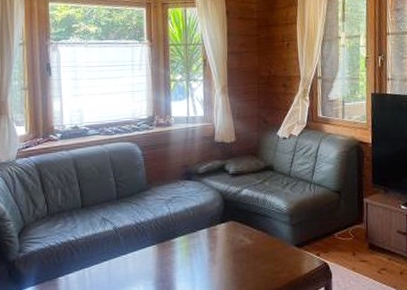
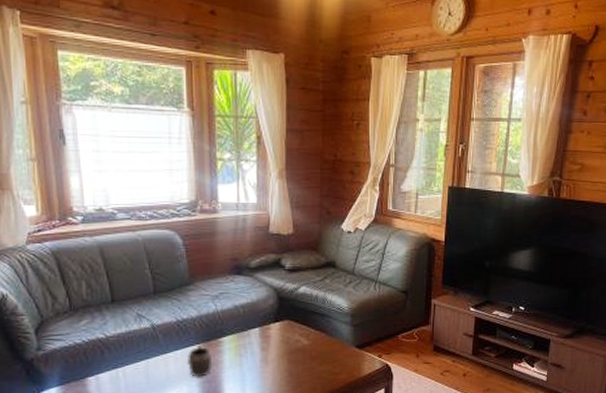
mug: none [143,245,166,277] -> present [186,344,213,377]

